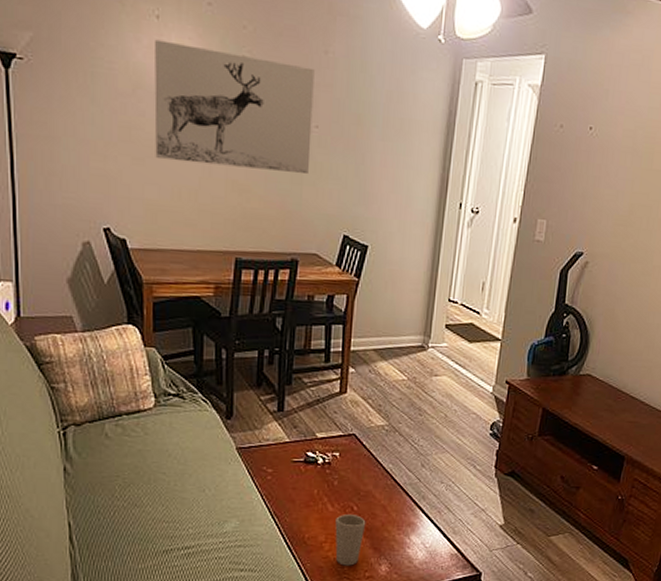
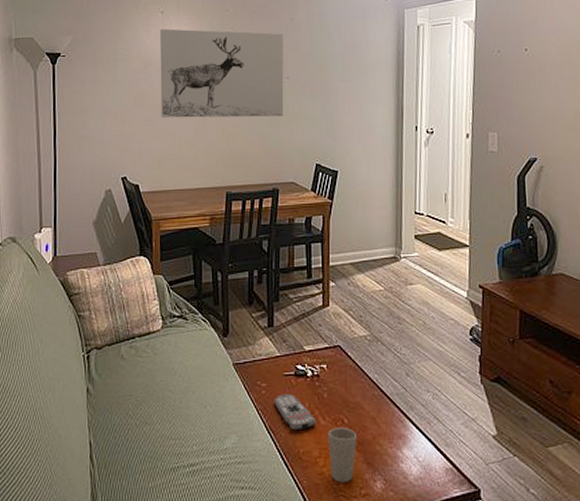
remote control: none [280,480,324,517] -> present [274,394,316,431]

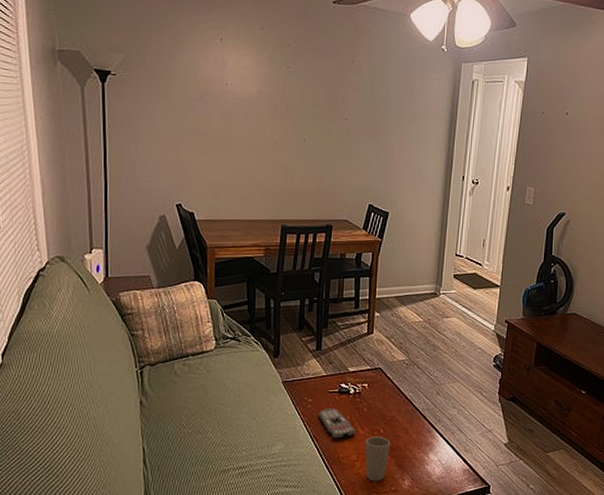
wall art: present [160,29,284,118] -> none [218,56,344,157]

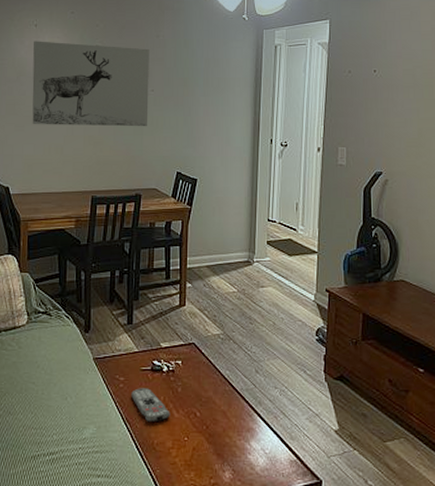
wall art: none [218,56,344,157] -> present [32,41,149,127]
cup: present [365,437,391,481] -> none [181,420,209,472]

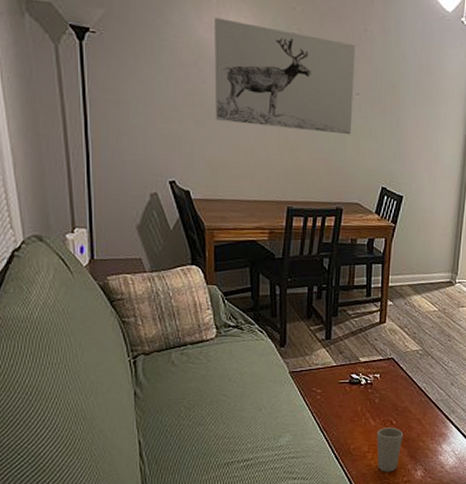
remote control: present [131,388,170,423] -> none [328,399,367,430]
cup: none [181,420,209,472] -> present [376,428,404,472]

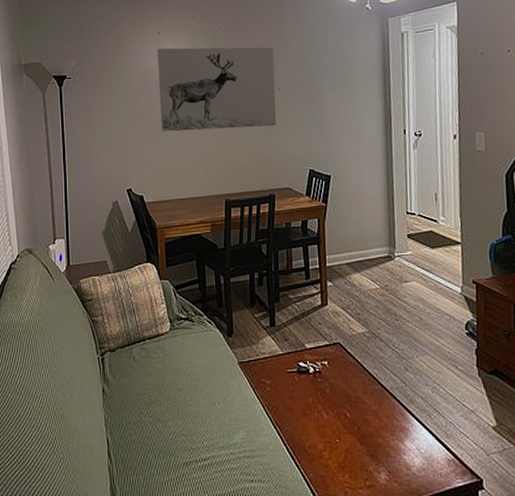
cup: present [376,428,404,472] -> none [331,422,360,475]

